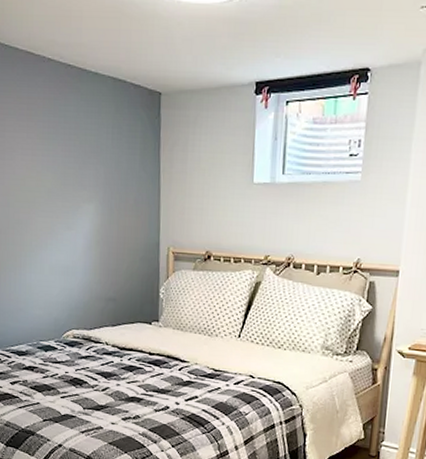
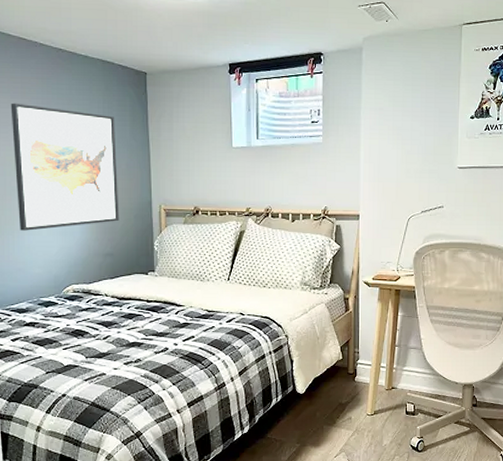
wall art: none [16,126,125,269] -> present [10,103,119,231]

